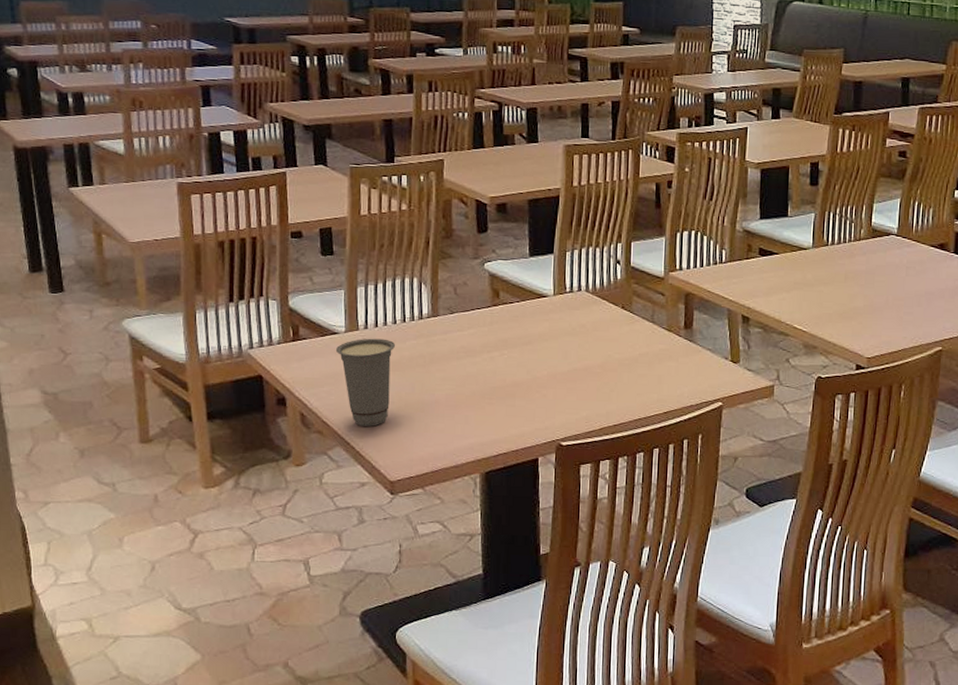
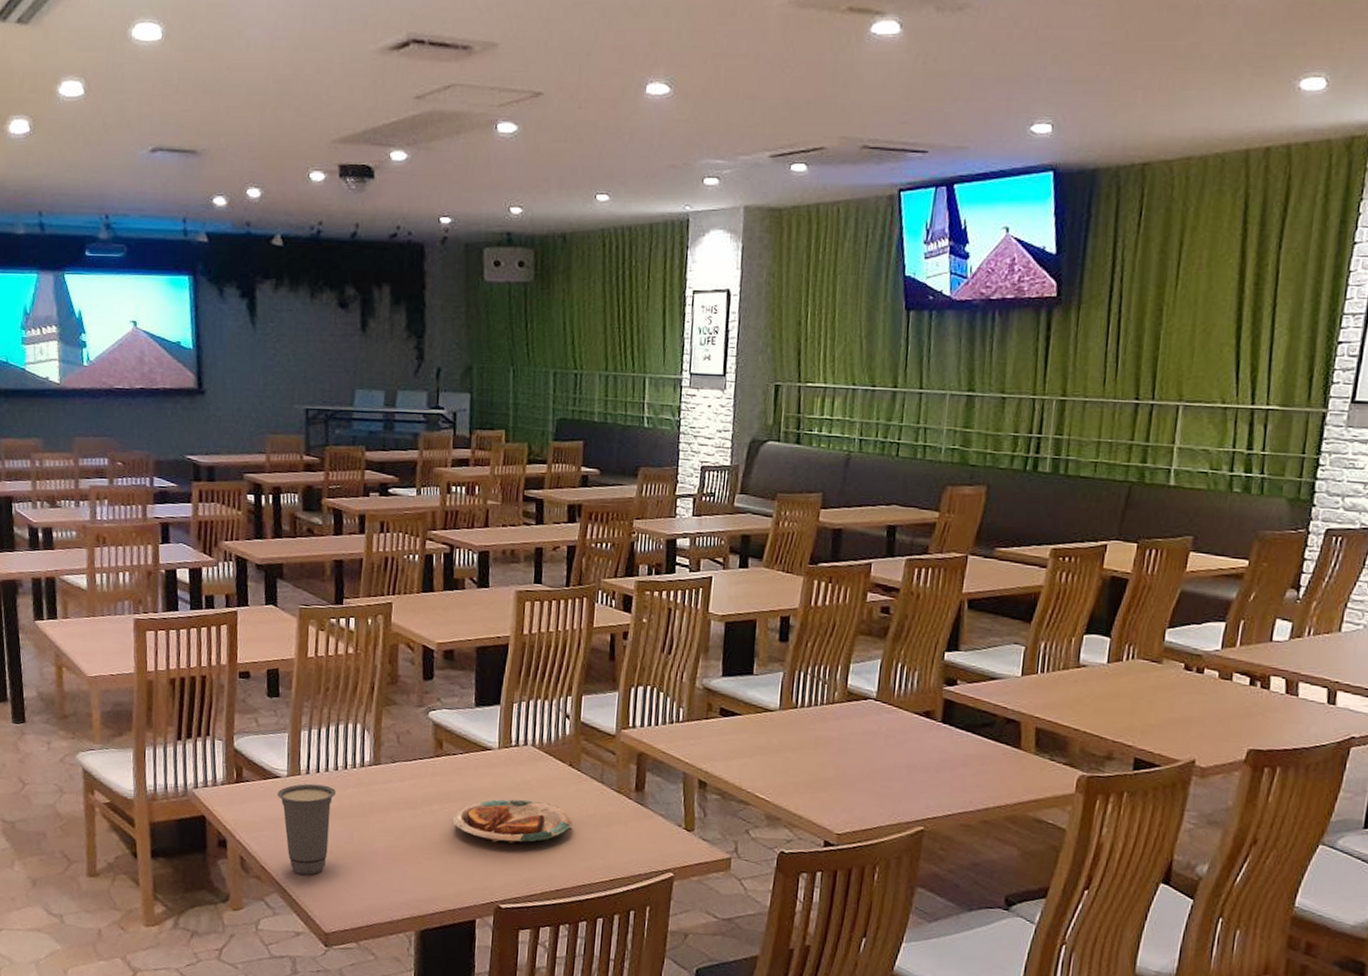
plate: none [511,342,627,384] -> present [451,799,573,843]

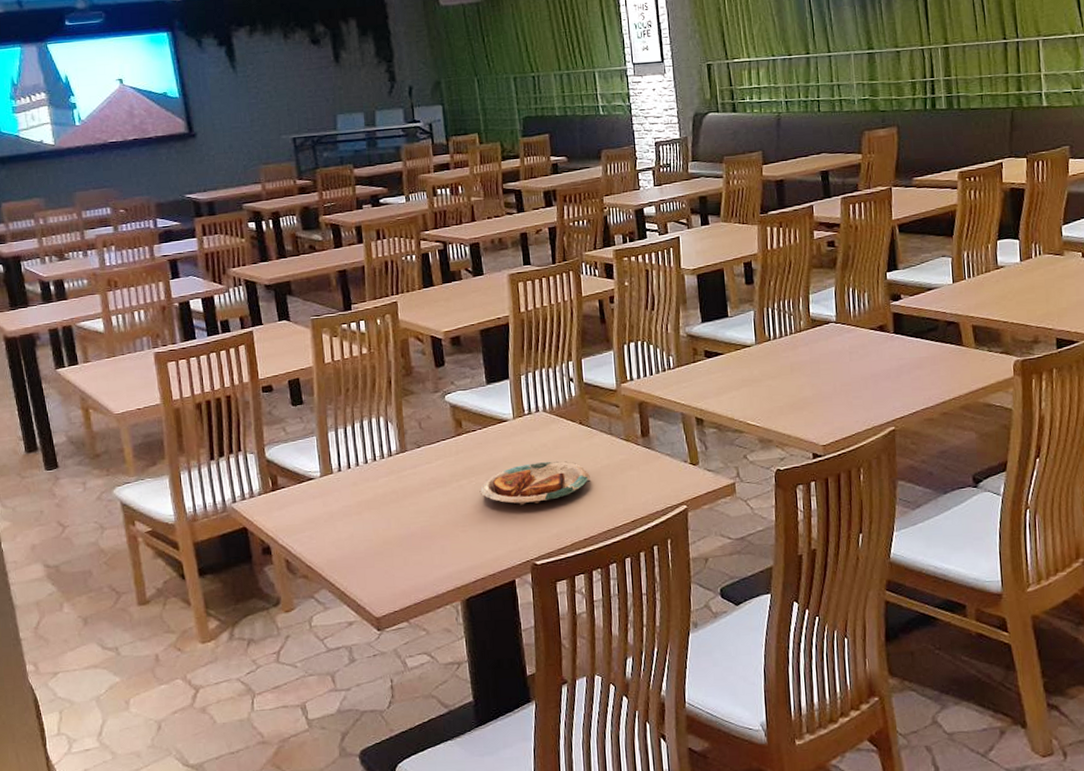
cup: present [277,783,337,875] -> none [313,479,369,566]

